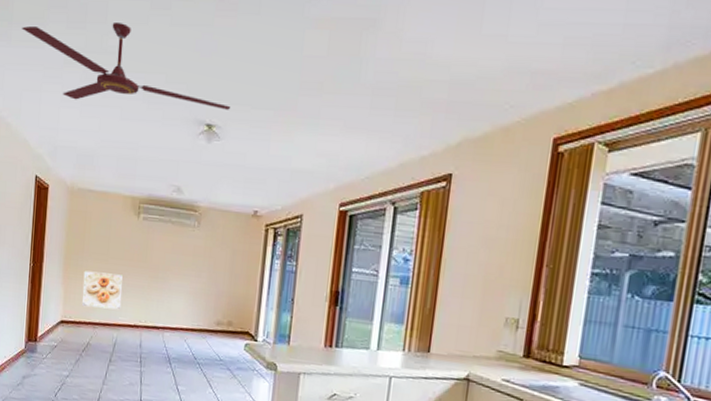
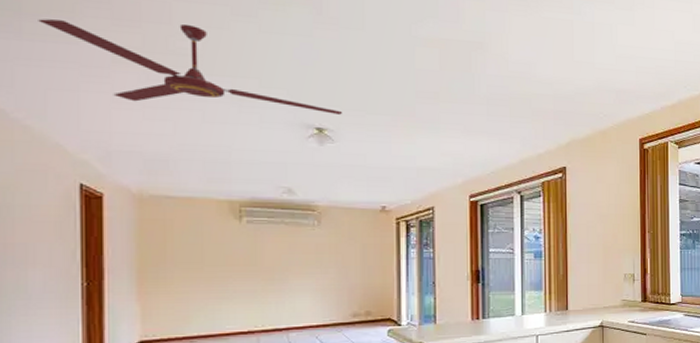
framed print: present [82,270,123,310] -> none [169,282,228,322]

